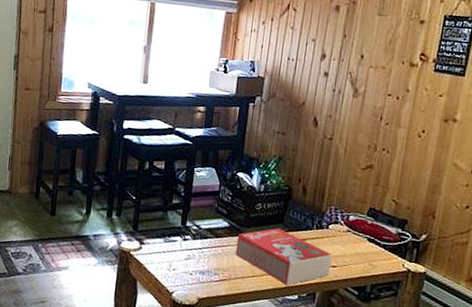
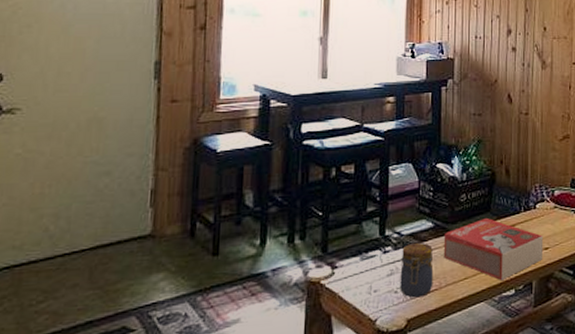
jar: none [195,236,226,283] -> present [400,242,434,298]

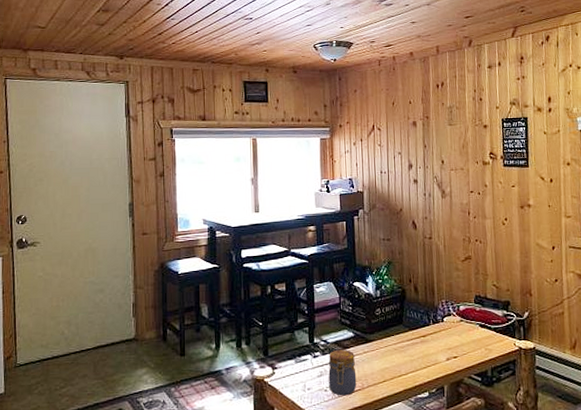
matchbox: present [443,217,544,281] -> none [363,329,452,384]

